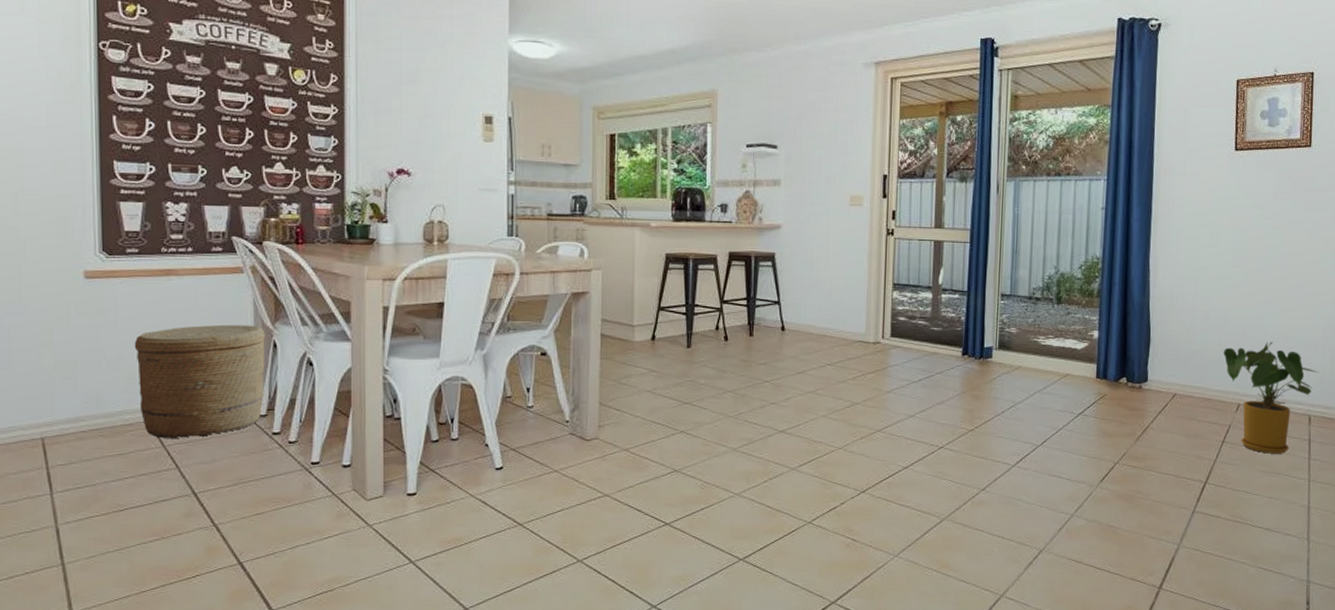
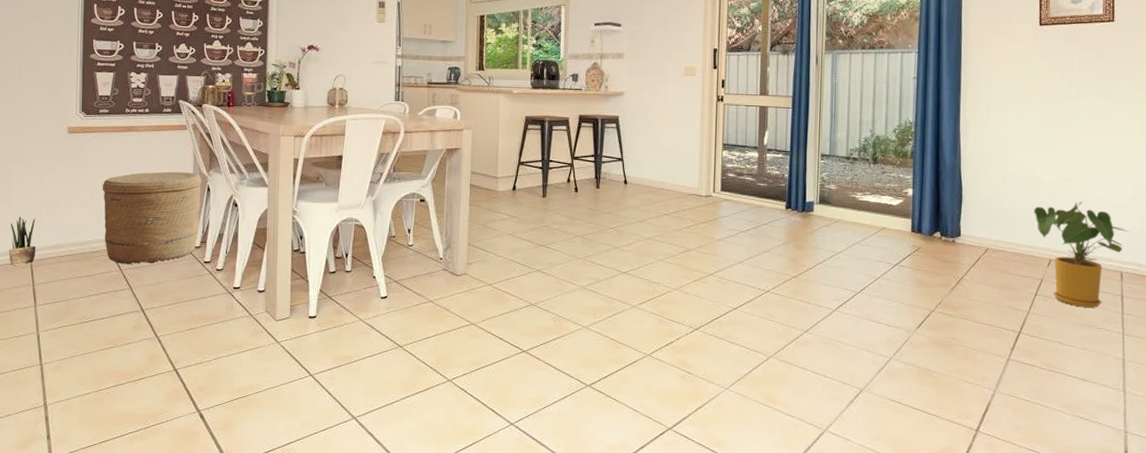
potted plant: none [12,383,49,444] -> present [9,216,36,265]

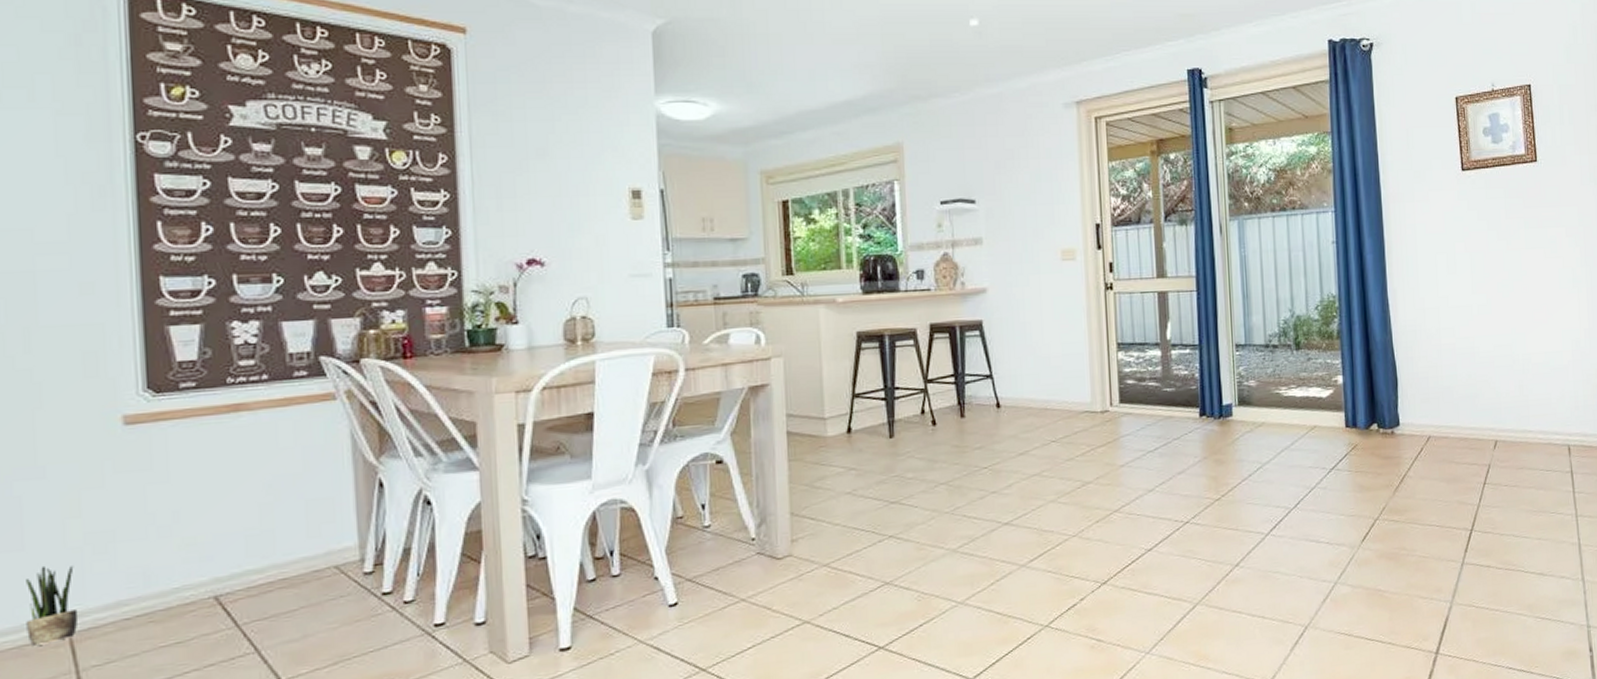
woven basket: present [102,171,201,265] -> none [193,462,370,616]
house plant: present [1034,202,1129,308] -> none [1474,370,1572,492]

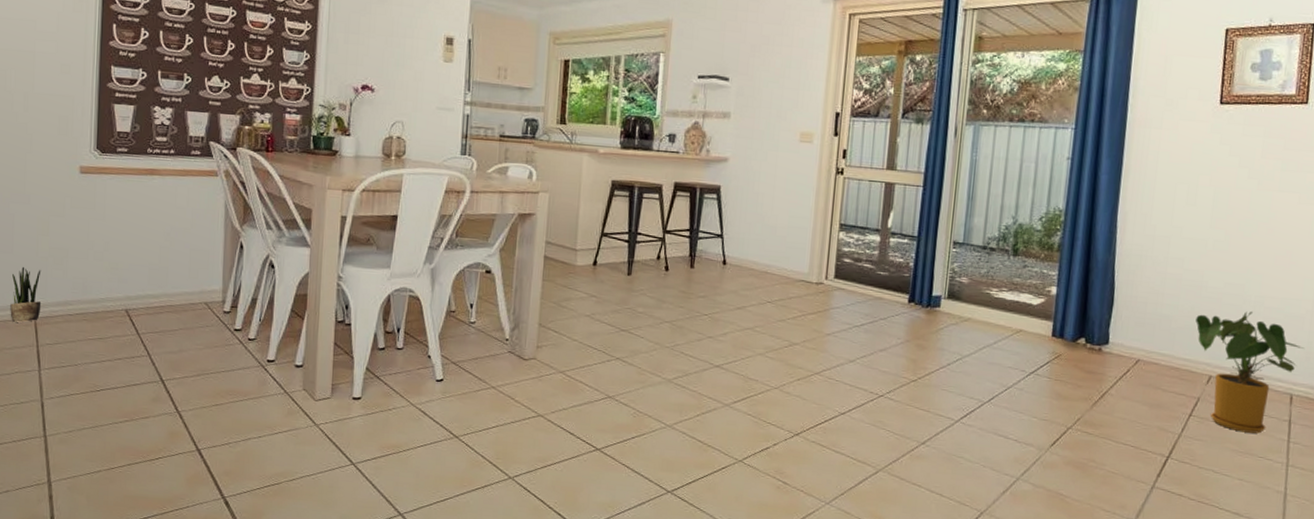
house plant: none [1474,370,1572,492] -> present [1196,311,1304,434]

